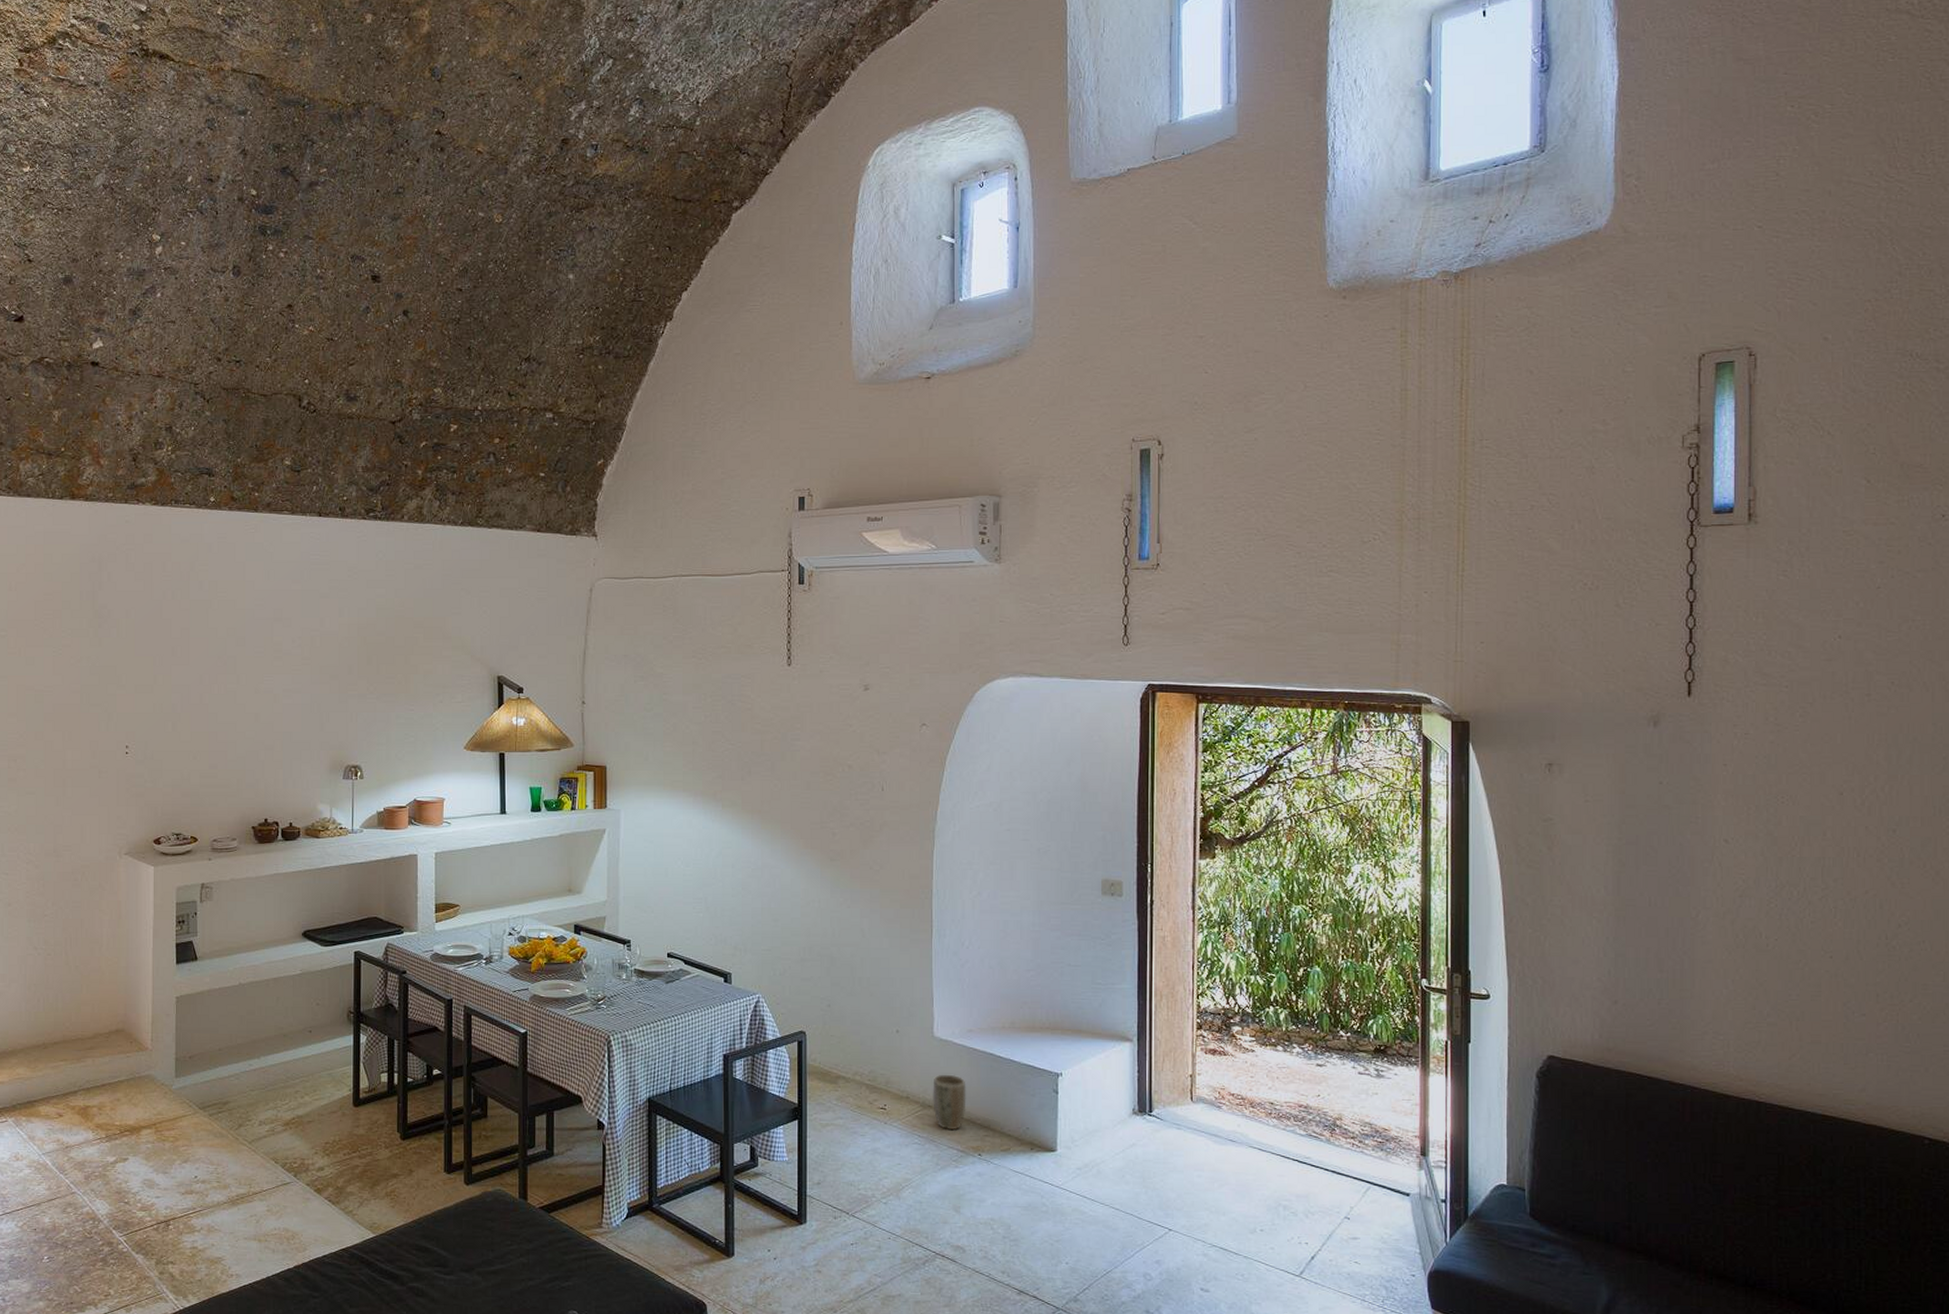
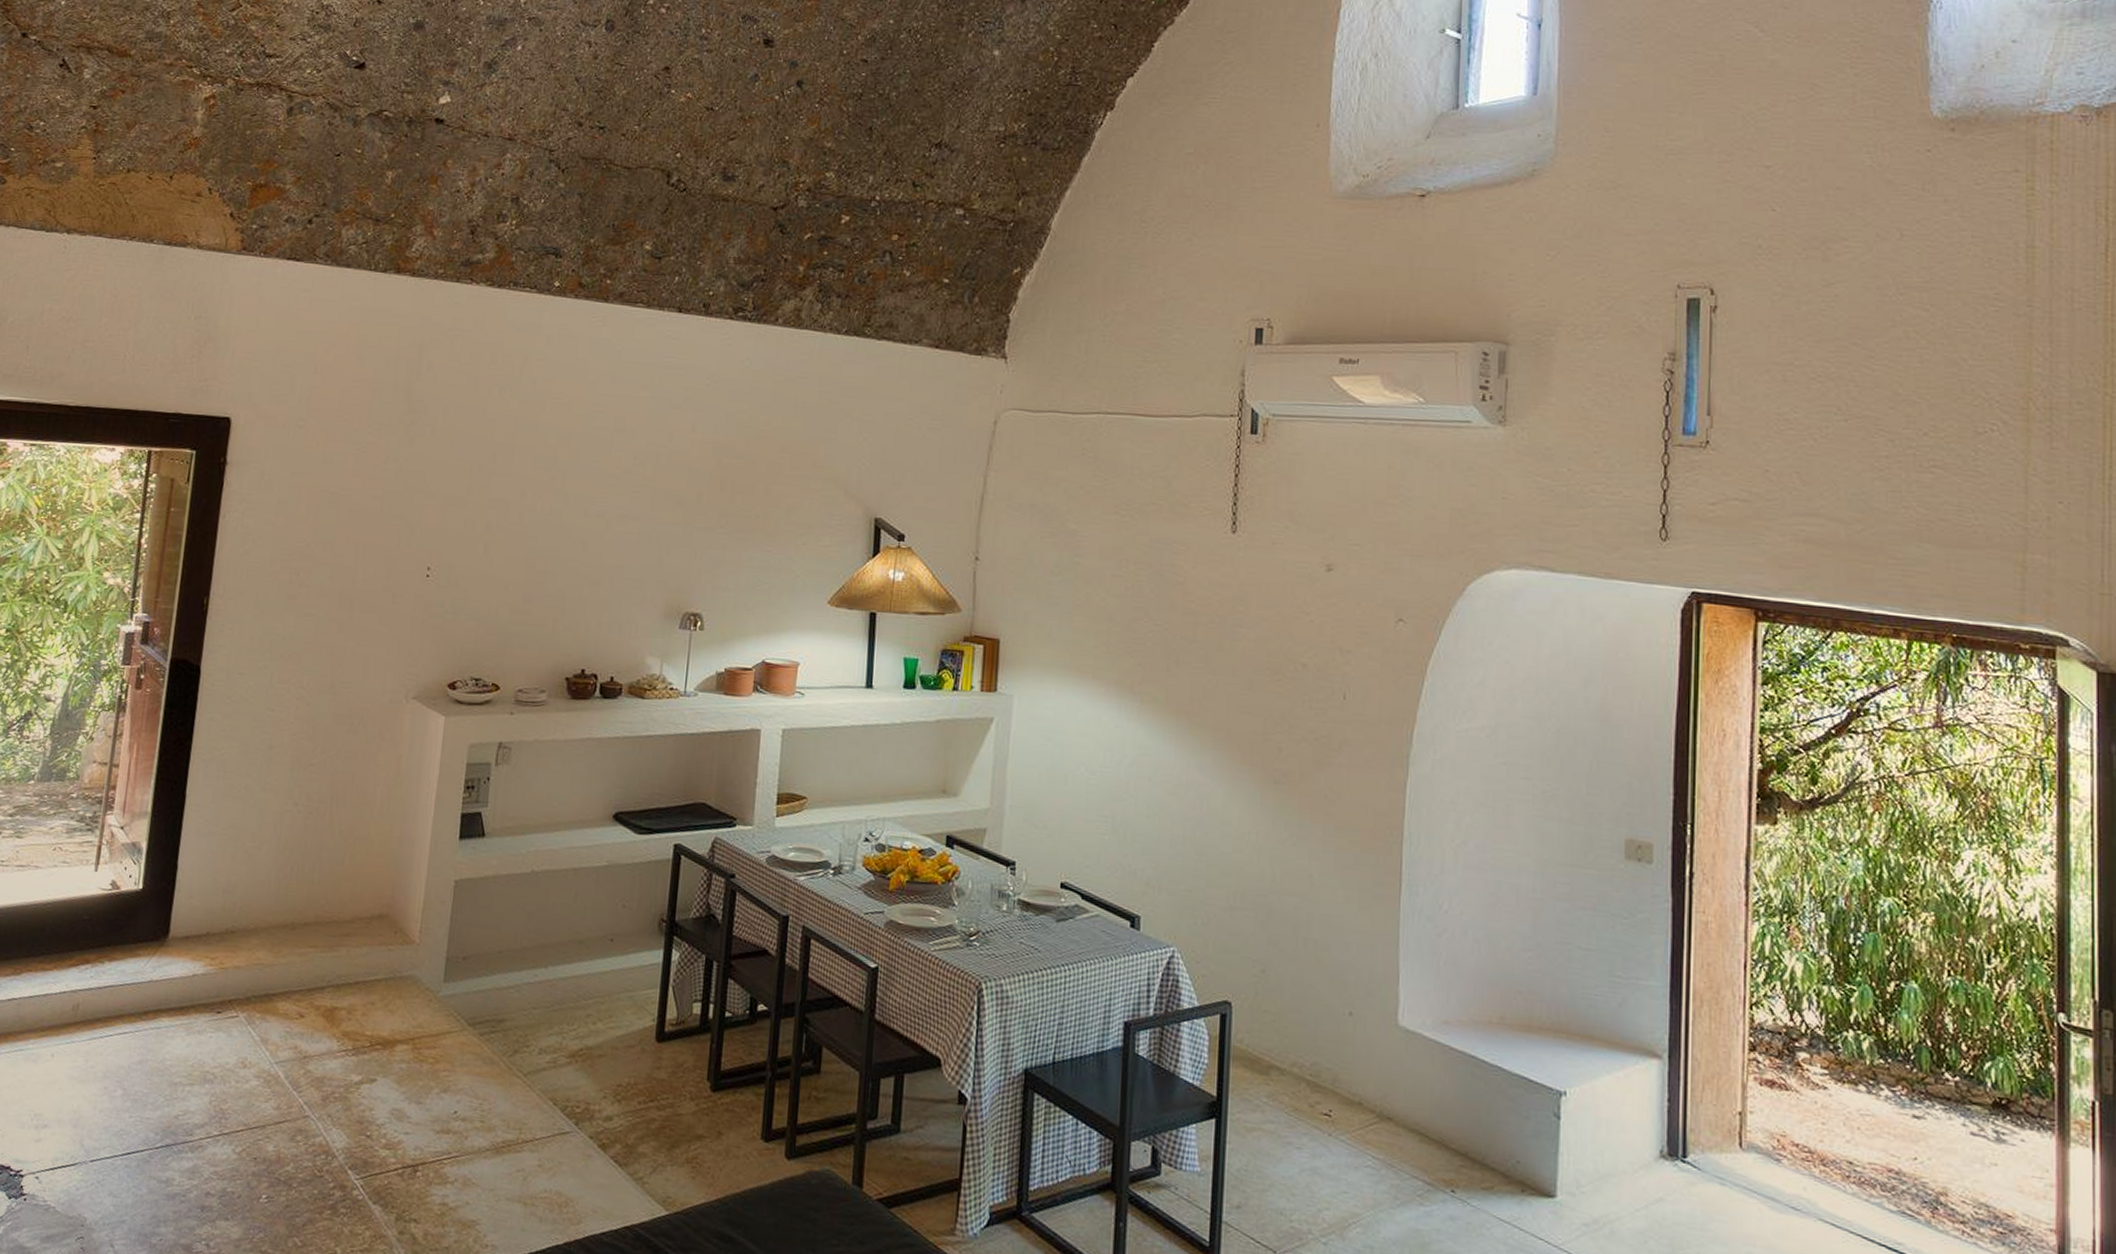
plant pot: present [933,1074,966,1130] -> none [1393,1076,1438,1154]

